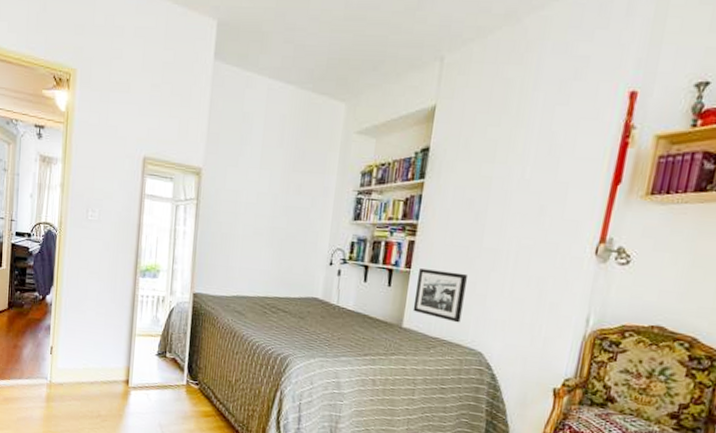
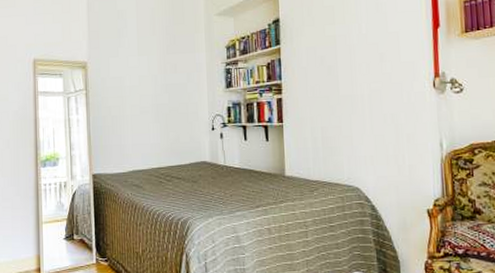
picture frame: present [413,268,467,323] -> none [290,120,335,164]

